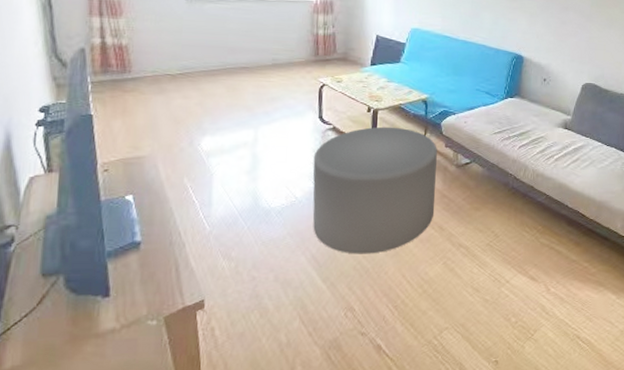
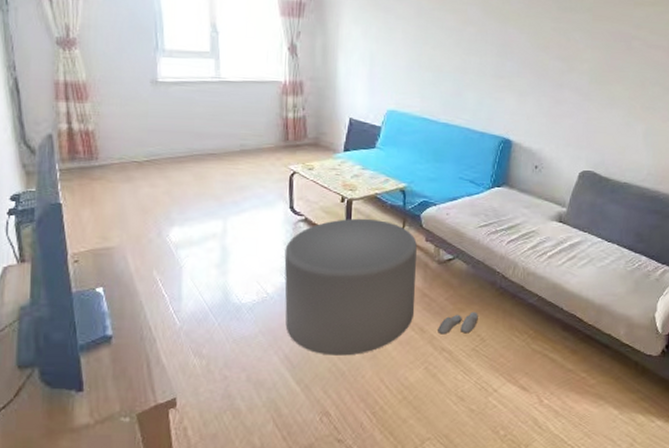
slippers: none [456,210,493,232] -> present [438,312,478,335]

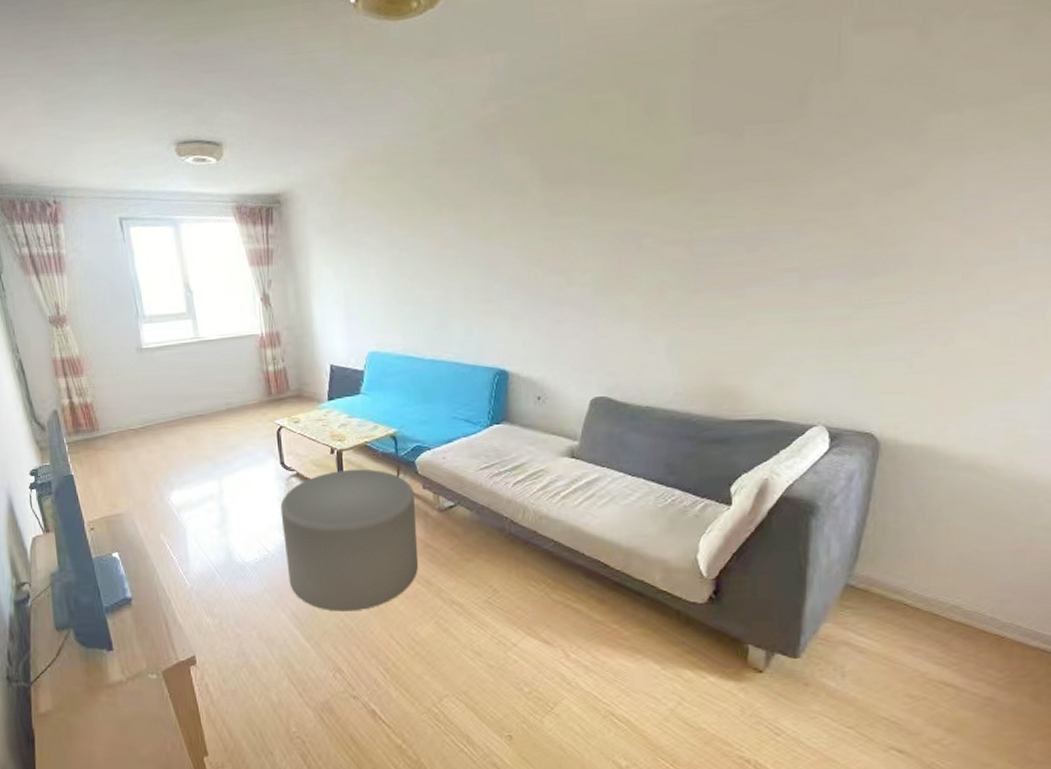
slippers: present [438,312,478,335] -> none [445,561,488,587]

